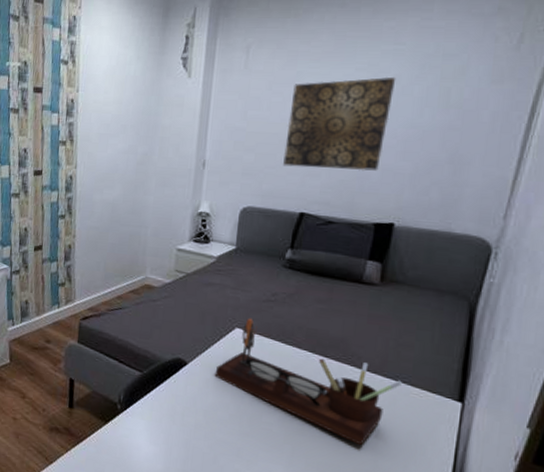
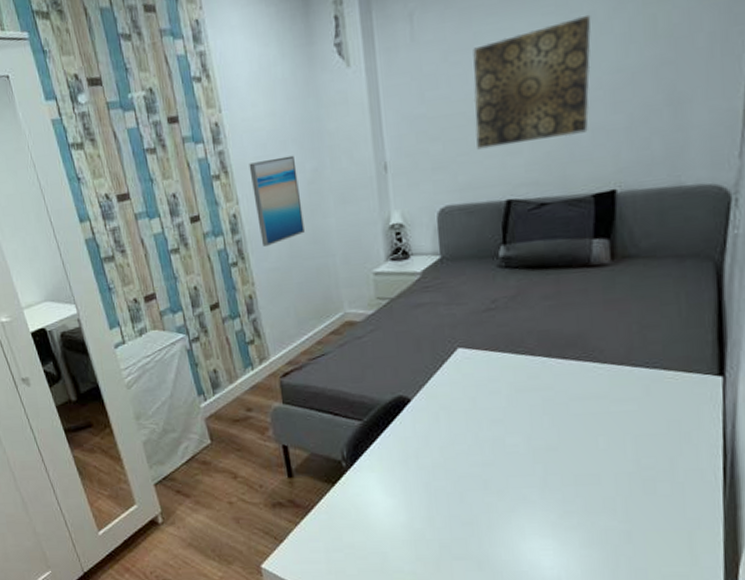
wall art: none [88,137,131,208] -> present [249,155,305,246]
desk organizer: present [215,318,403,446] -> none [443,333,655,448]

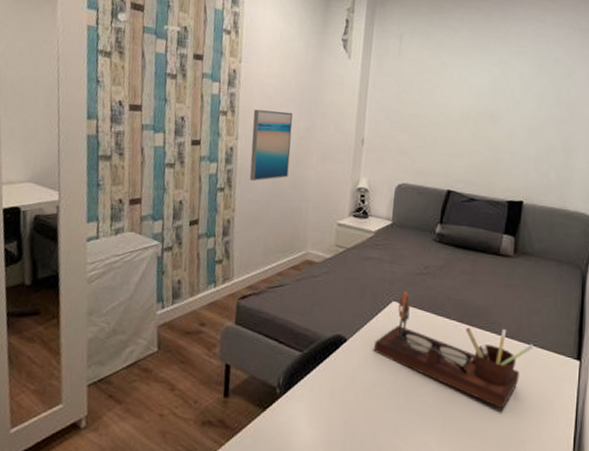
desk organizer: none [443,333,655,448] -> present [373,291,534,409]
wall art: present [473,14,591,150] -> none [432,72,521,154]

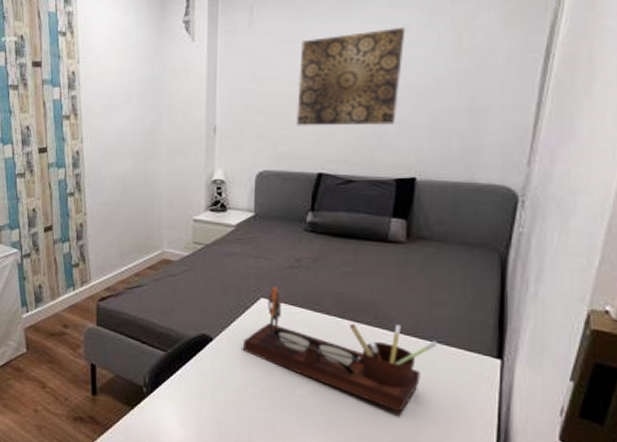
wall art: present [249,109,293,181] -> none [96,108,138,183]
wall art: none [432,72,521,154] -> present [297,26,406,126]

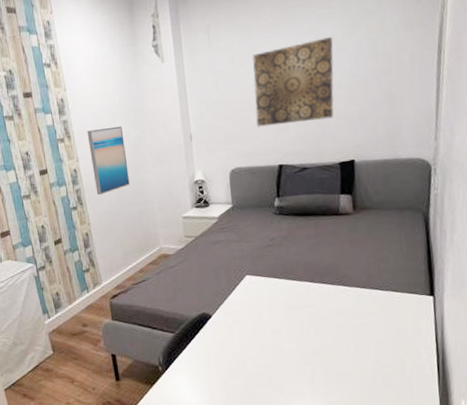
wall art: none [96,108,138,183] -> present [87,126,130,195]
desk organizer: present [242,286,439,413] -> none [236,264,387,351]

